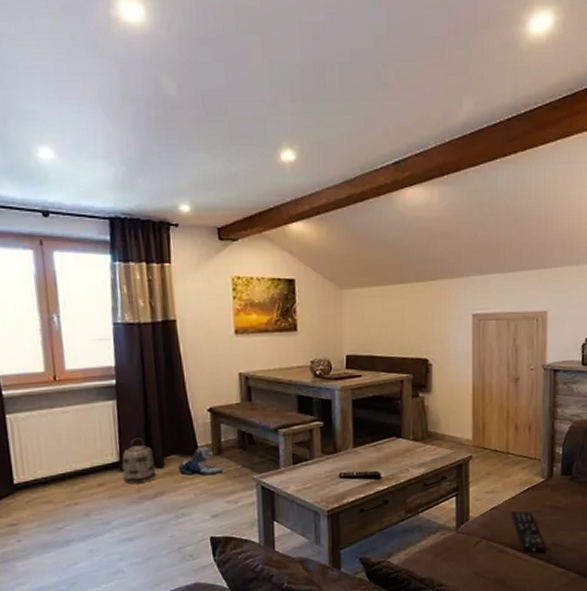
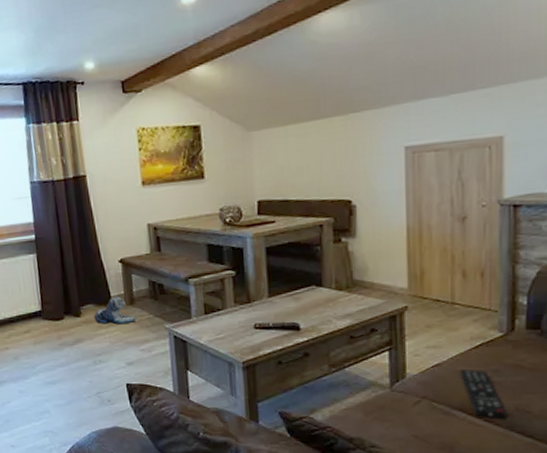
basket: present [122,437,156,484] -> none [43,288,75,331]

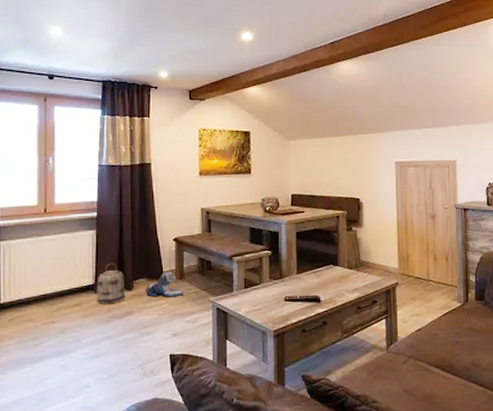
basket: none [43,288,75,331] -> present [97,263,126,304]
remote control: present [460,368,506,420] -> none [434,332,466,373]

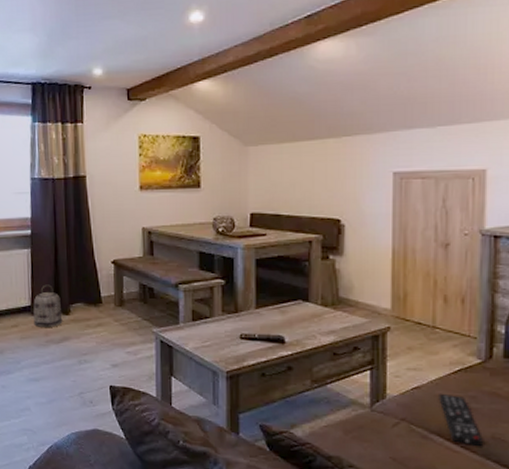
plush toy: present [145,271,185,298] -> none [82,297,125,326]
remote control: none [434,332,466,373] -> present [439,393,483,447]

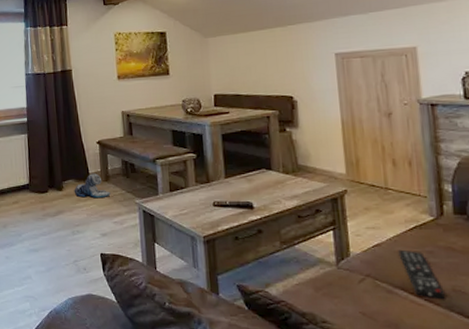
basket: present [33,284,63,327] -> none [31,164,57,203]
plush toy: none [82,297,125,326] -> present [74,173,111,199]

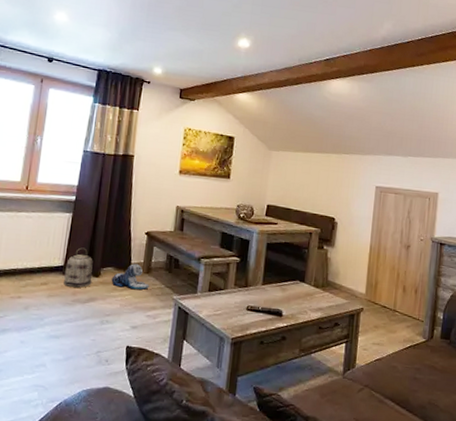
basket: none [31,164,57,203] -> present [64,247,93,288]
remote control: present [398,249,445,300] -> none [393,364,422,411]

